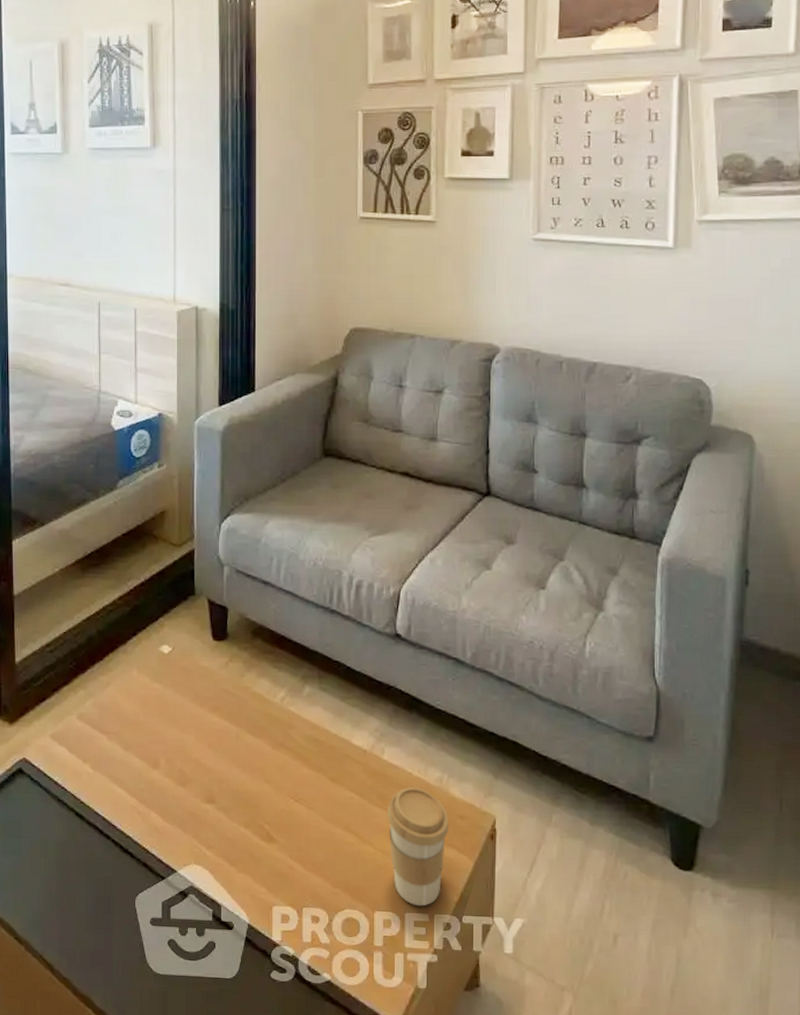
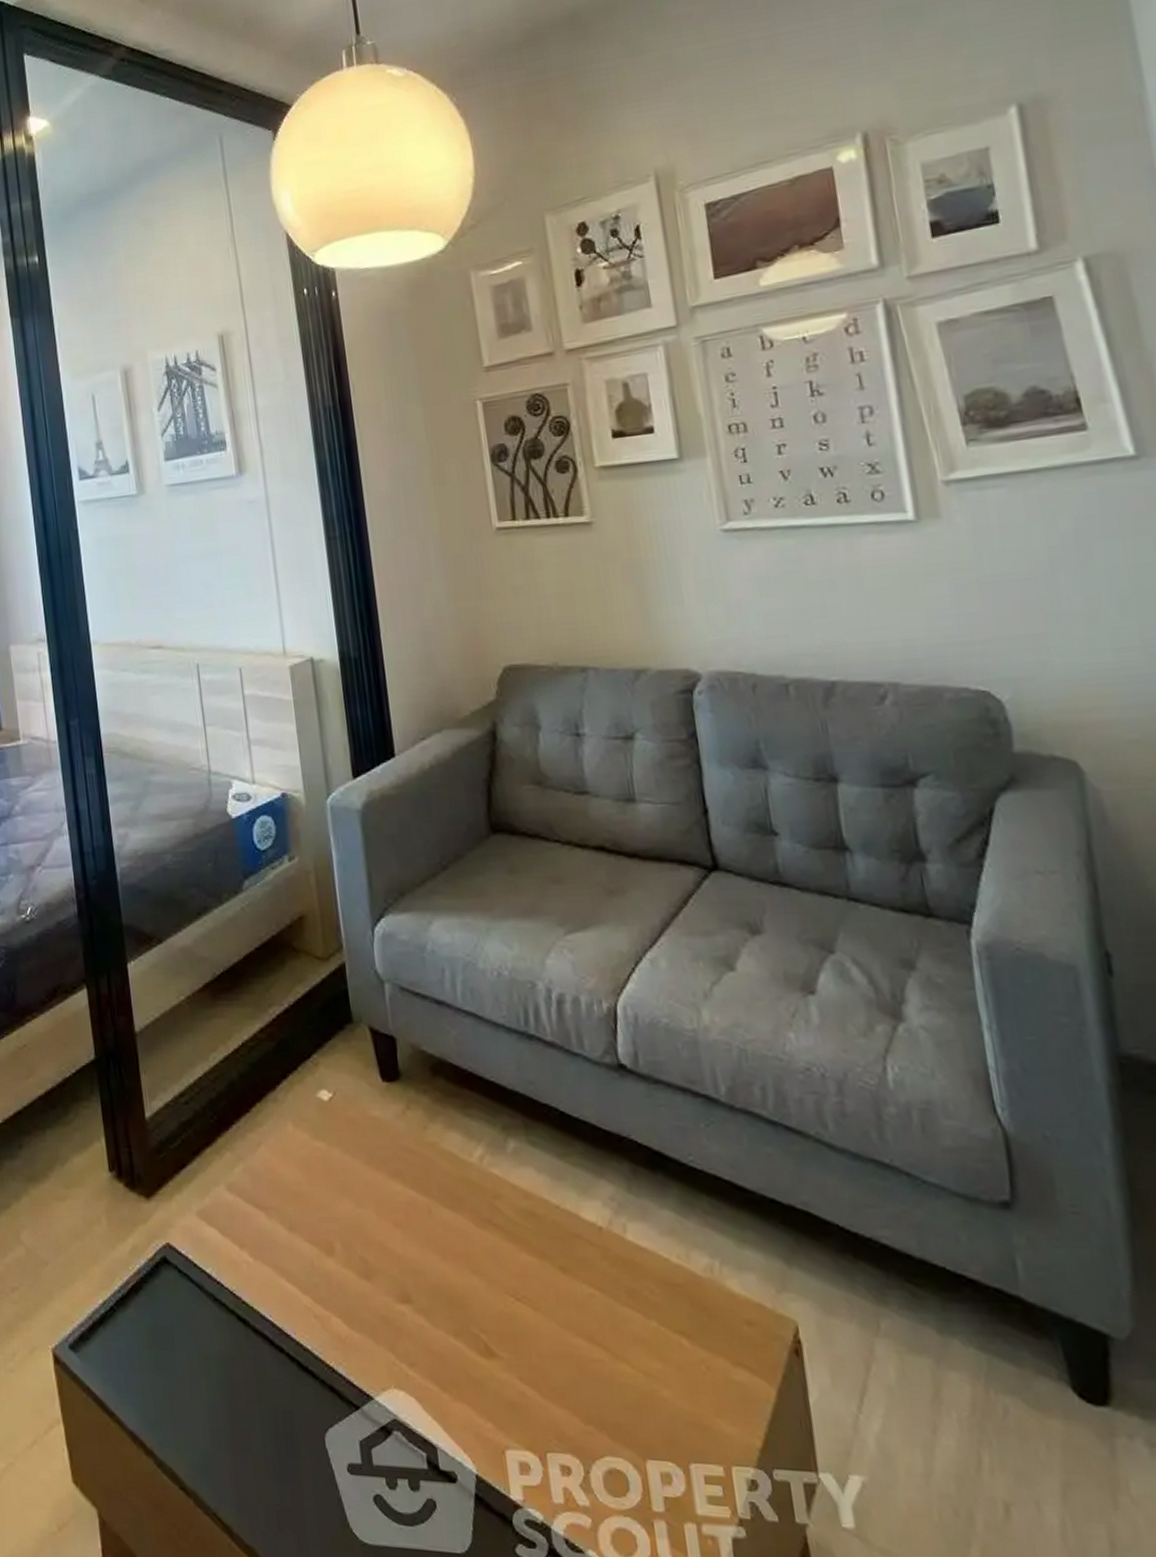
coffee cup: present [387,787,449,907] -> none [642,1279,735,1454]

